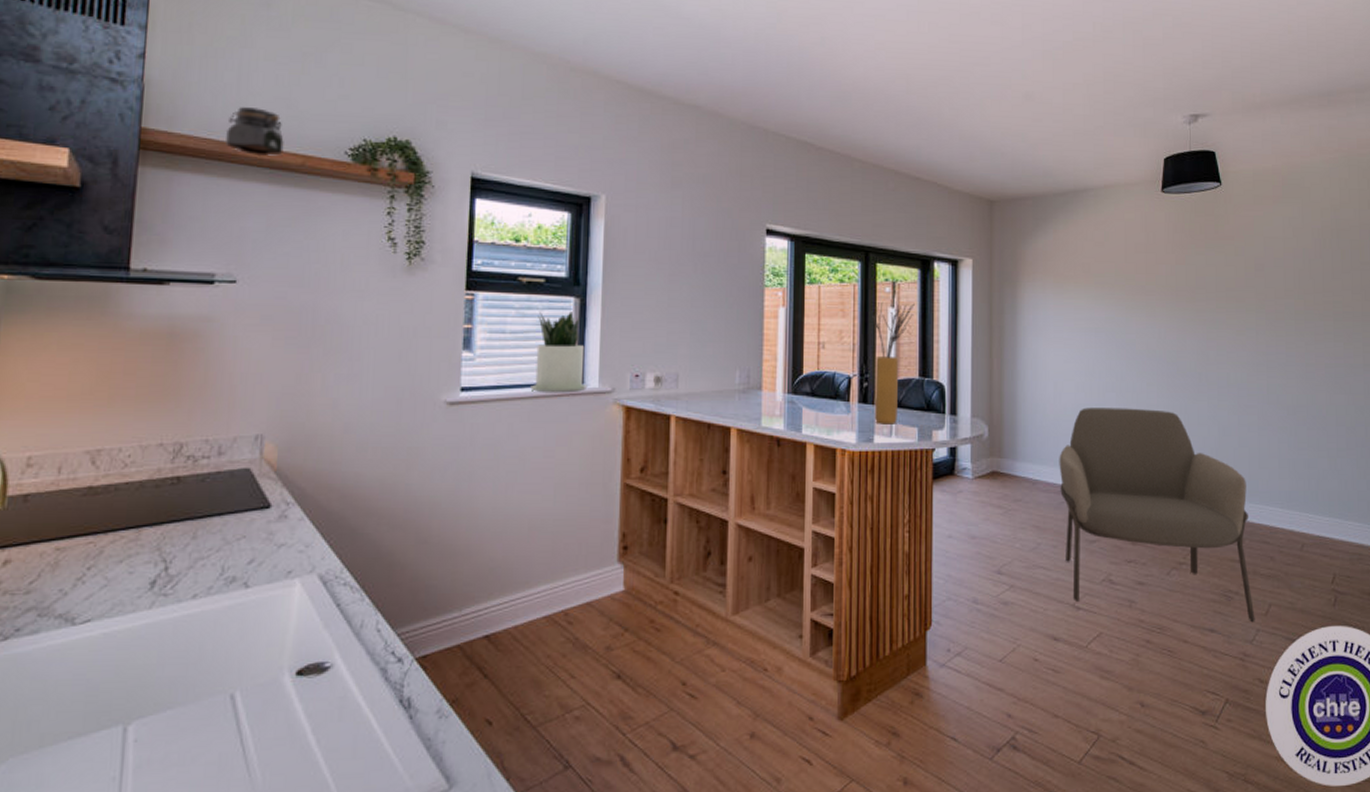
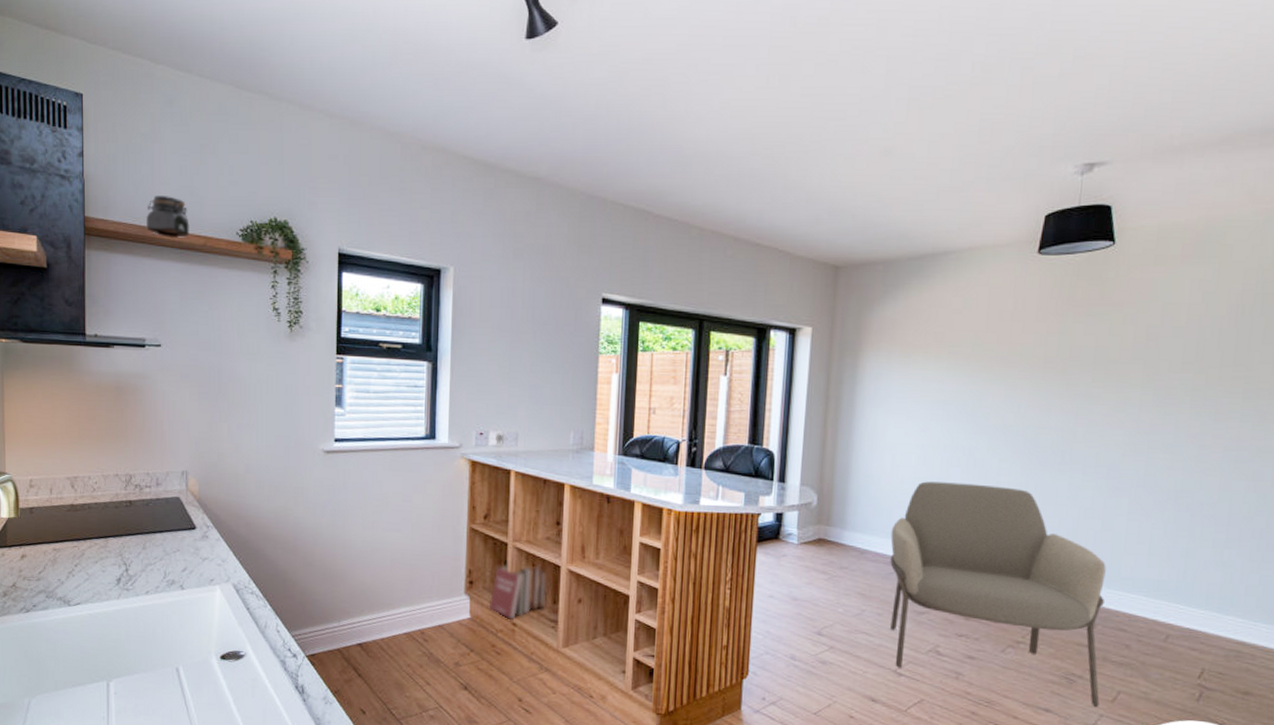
planter: present [530,311,588,393] -> none [391,375,439,447]
books: none [646,520,715,588] -> present [488,562,548,619]
vase: present [872,300,915,424] -> none [701,368,748,489]

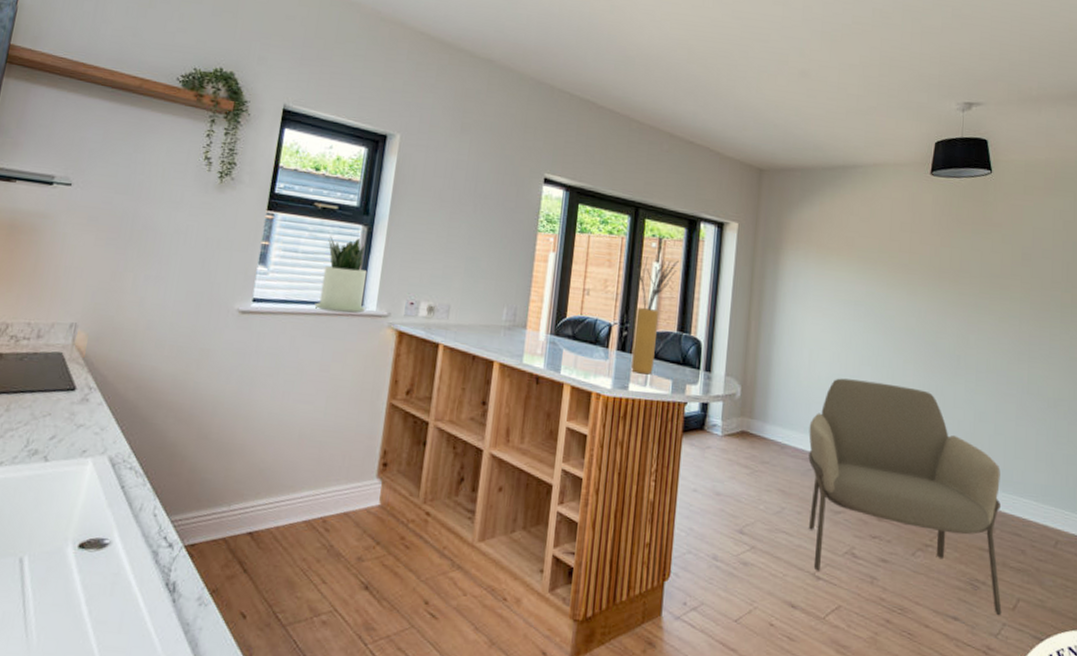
jar: present [146,196,189,239] -> none [78,33,127,77]
planter: none [391,375,439,447] -> present [314,236,368,314]
books: present [488,562,548,619] -> none [401,443,467,508]
vase: none [701,368,748,489] -> present [630,255,679,375]

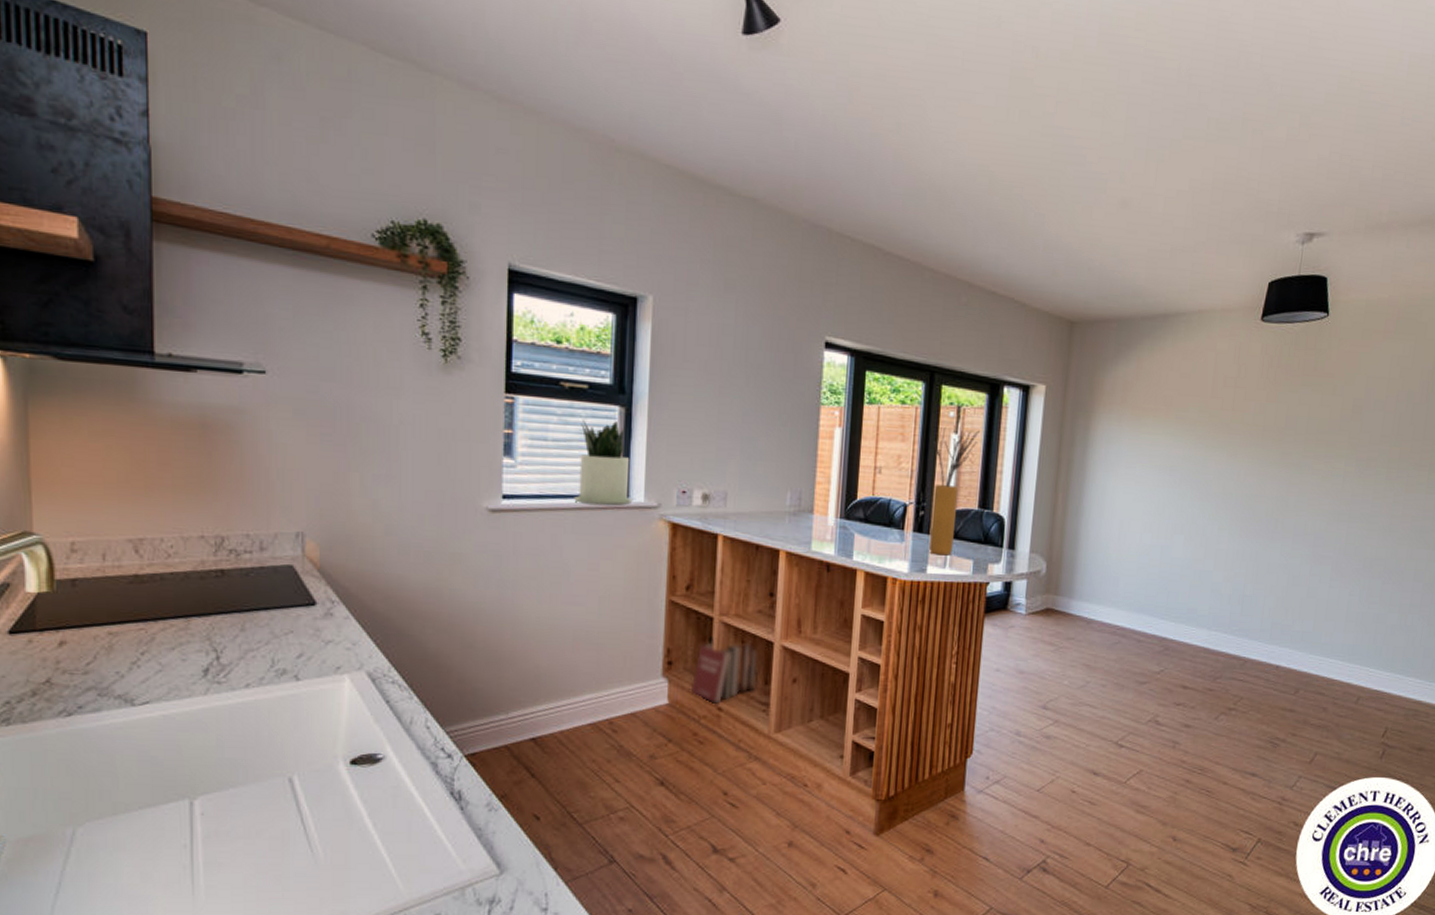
books: none [401,443,467,508] -> present [690,639,759,704]
armchair: present [808,378,1002,615] -> none [1113,549,1310,768]

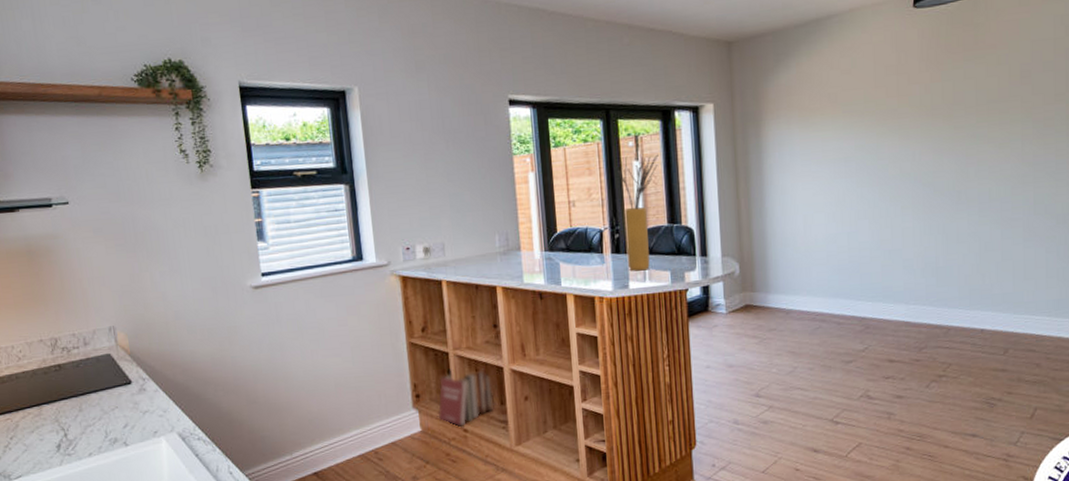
planter: present [574,420,633,507] -> none [315,197,367,272]

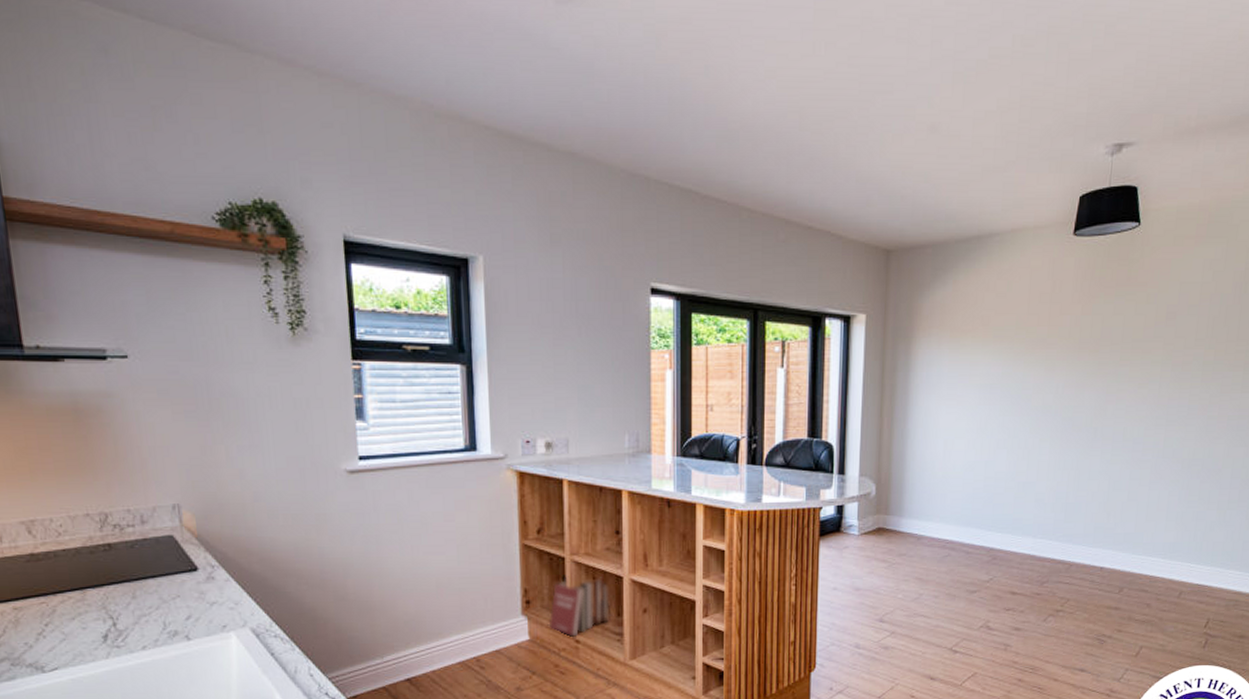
vase: present [618,153,659,271] -> none [761,360,805,485]

